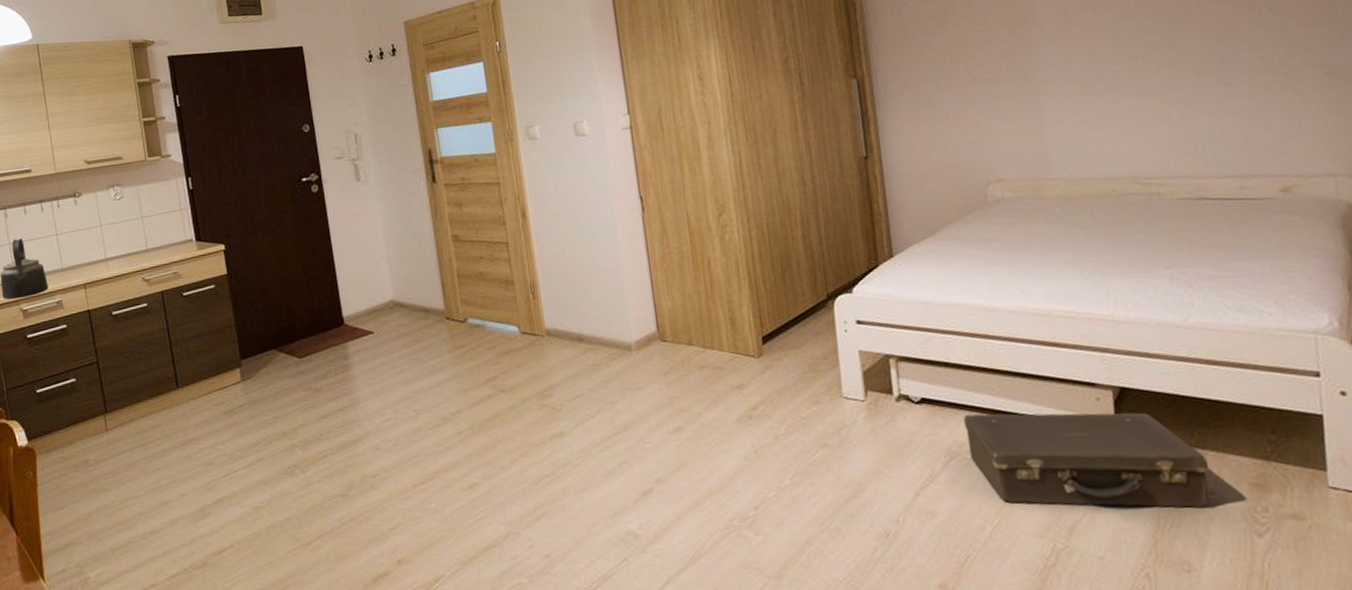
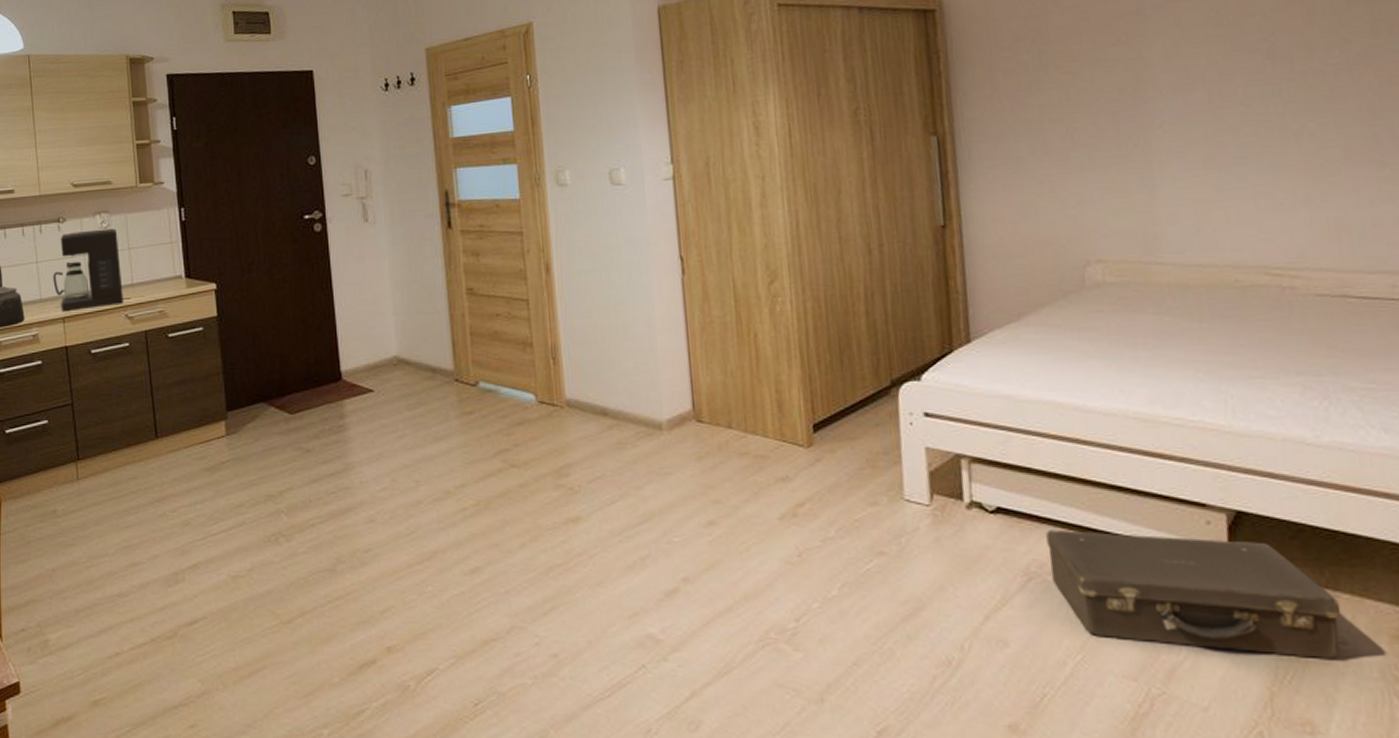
coffee maker: none [72,199,141,279] -> present [53,228,124,312]

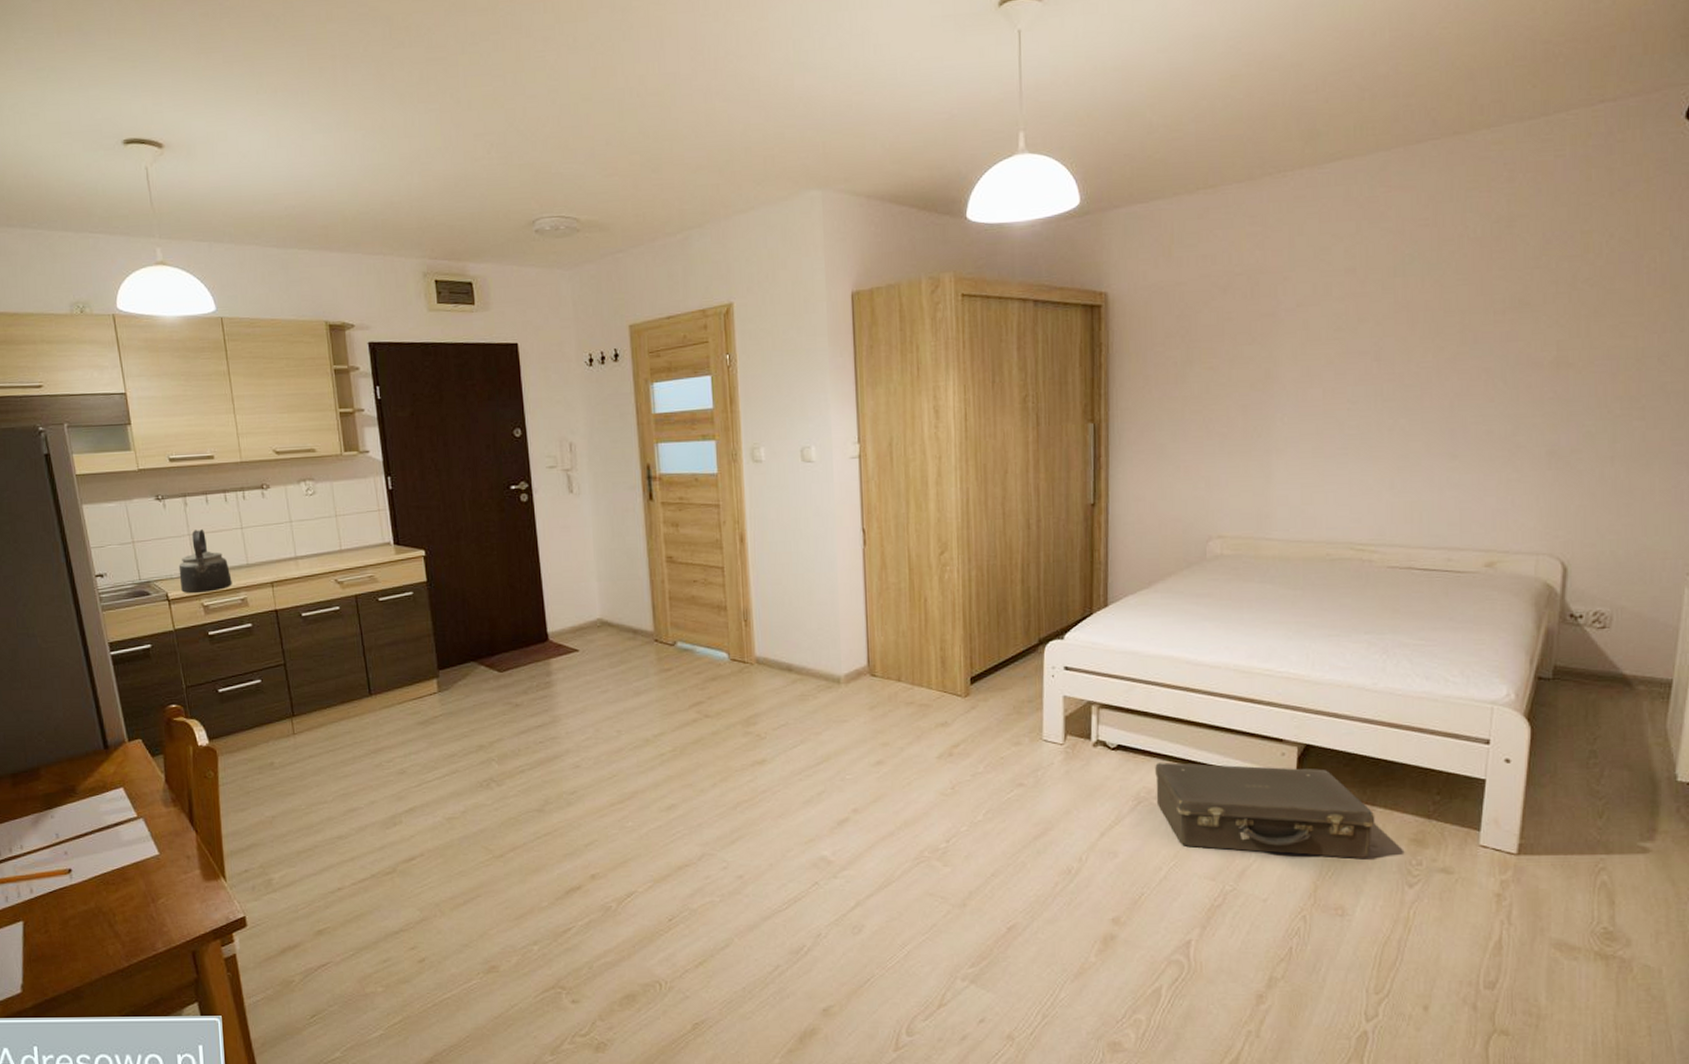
coffee maker: present [53,228,124,312] -> none [259,495,333,577]

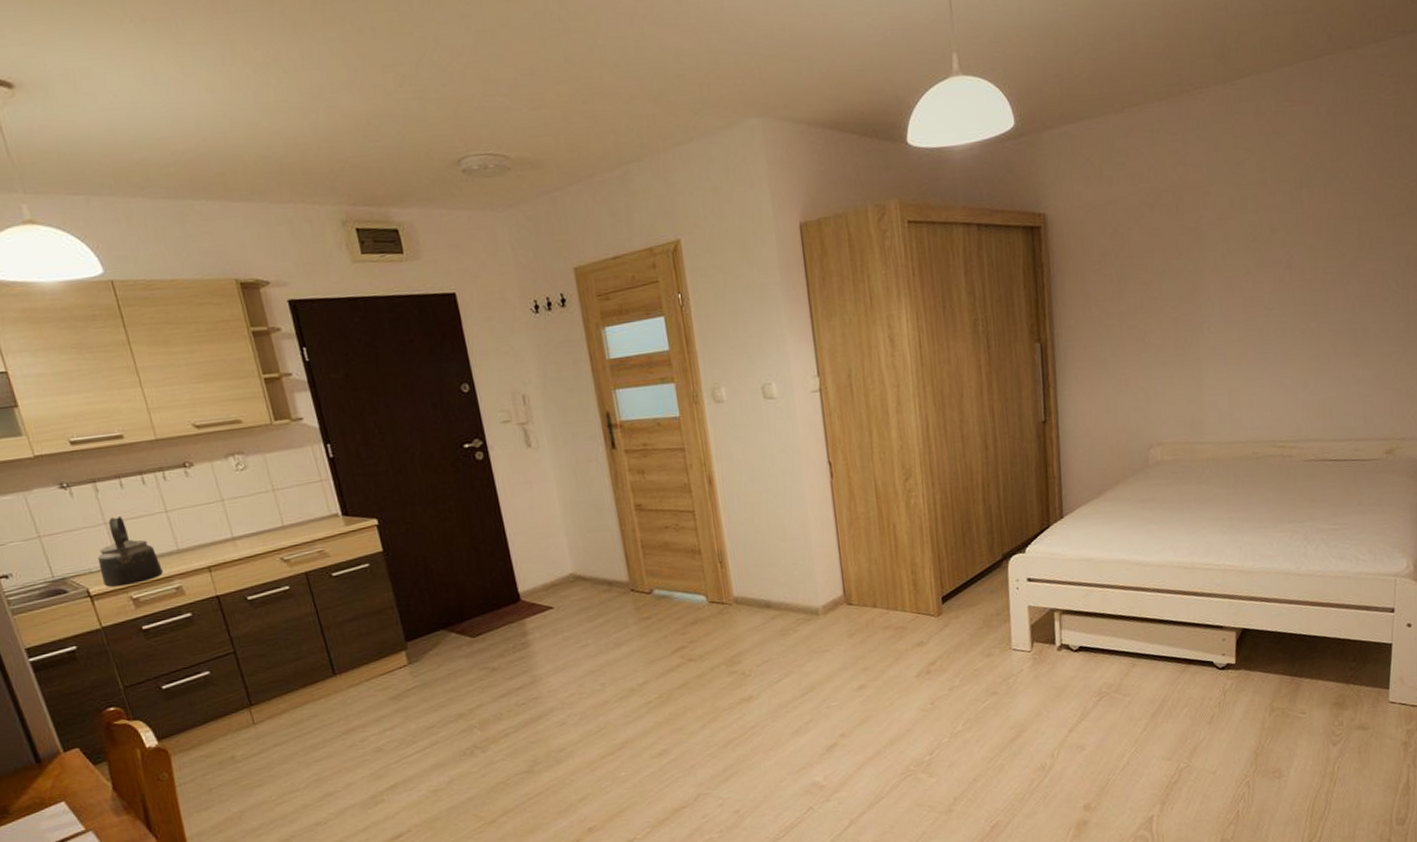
suitcase: present [1155,762,1375,858] -> none [1114,649,1304,733]

